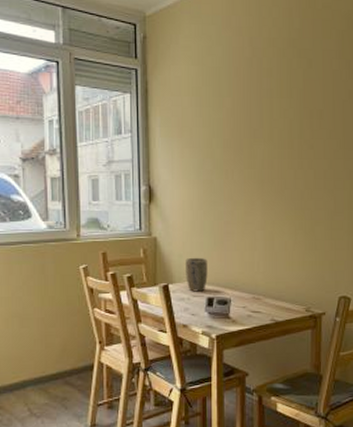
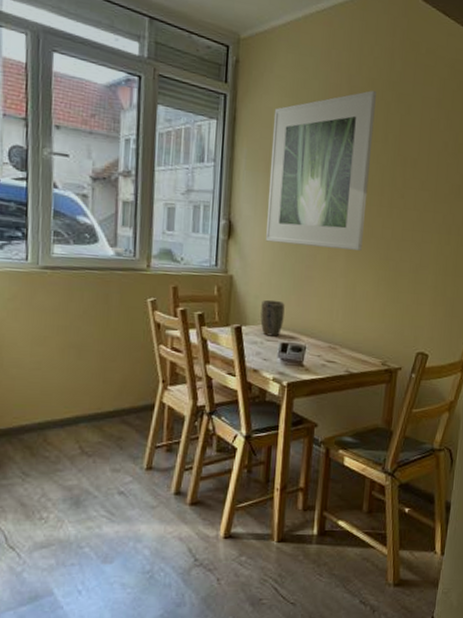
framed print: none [182,49,278,204] -> present [265,90,376,252]

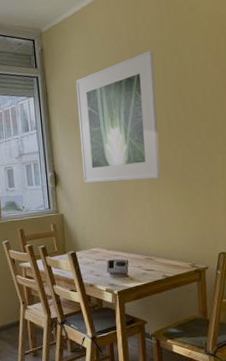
plant pot: present [260,299,285,337] -> none [88,228,108,257]

